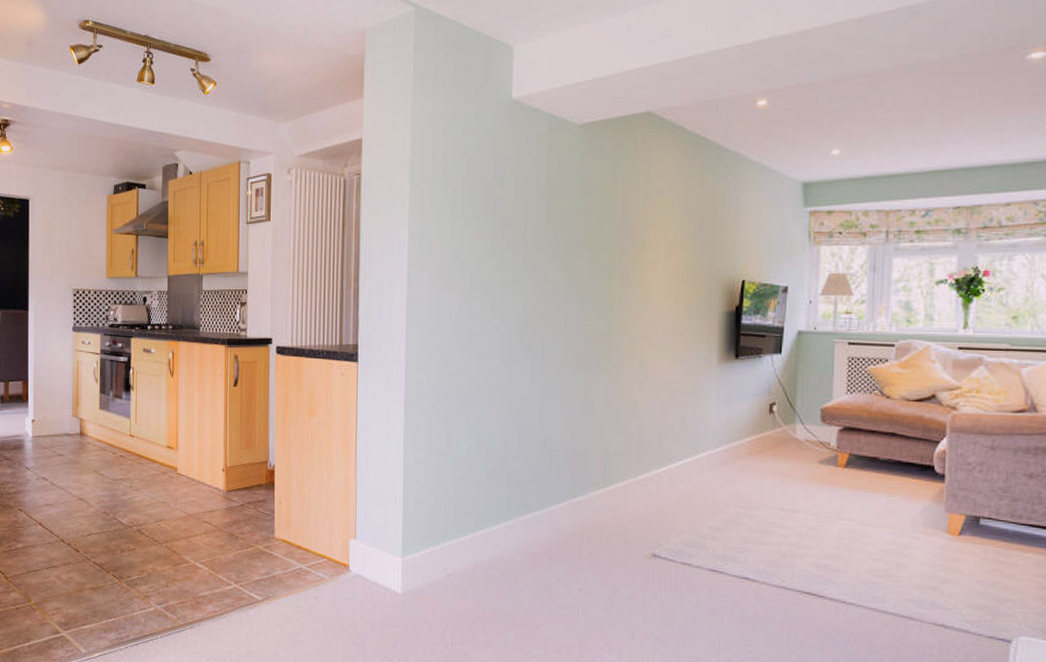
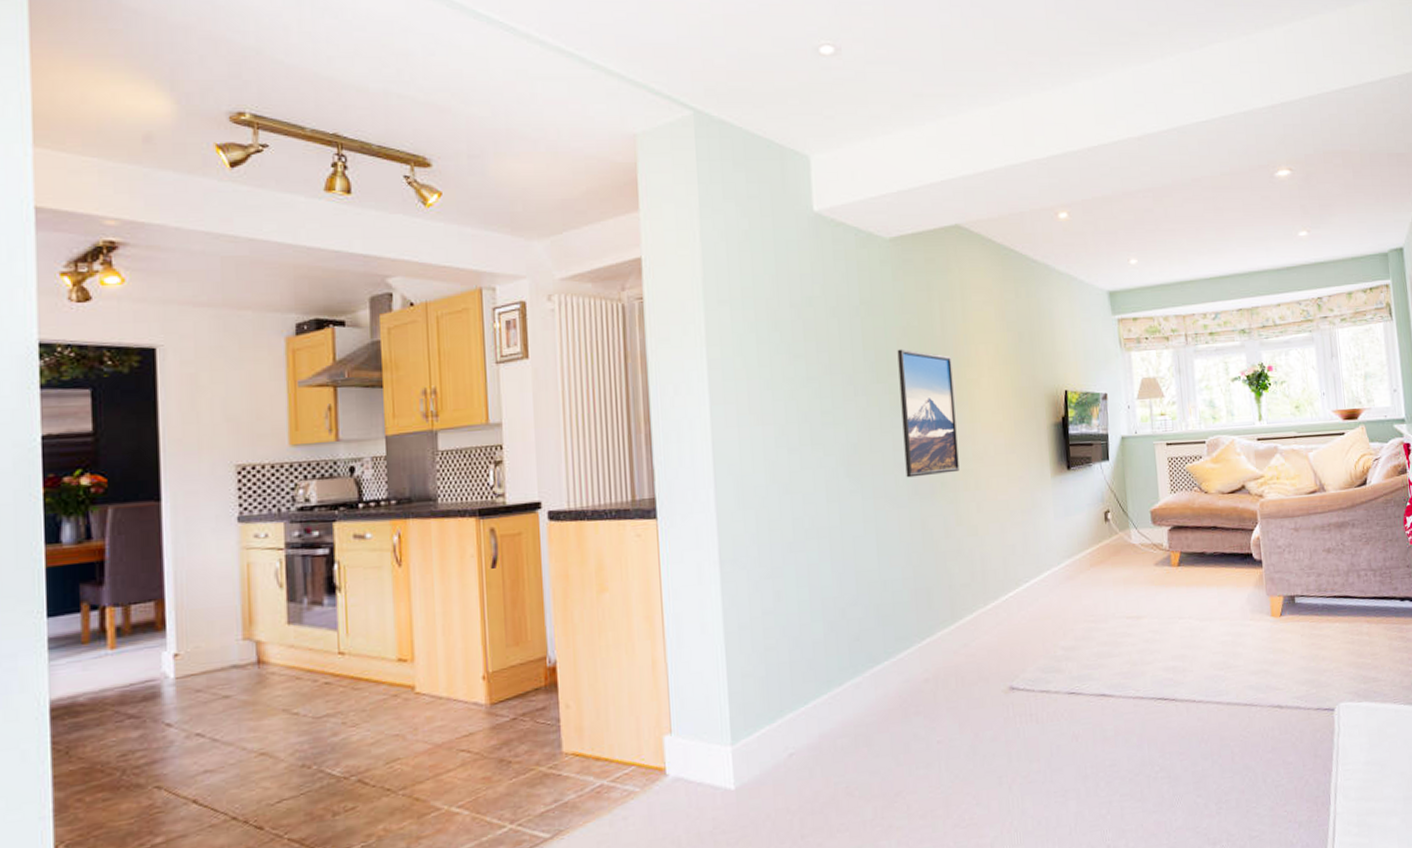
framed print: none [574,230,629,350] -> present [897,349,960,478]

